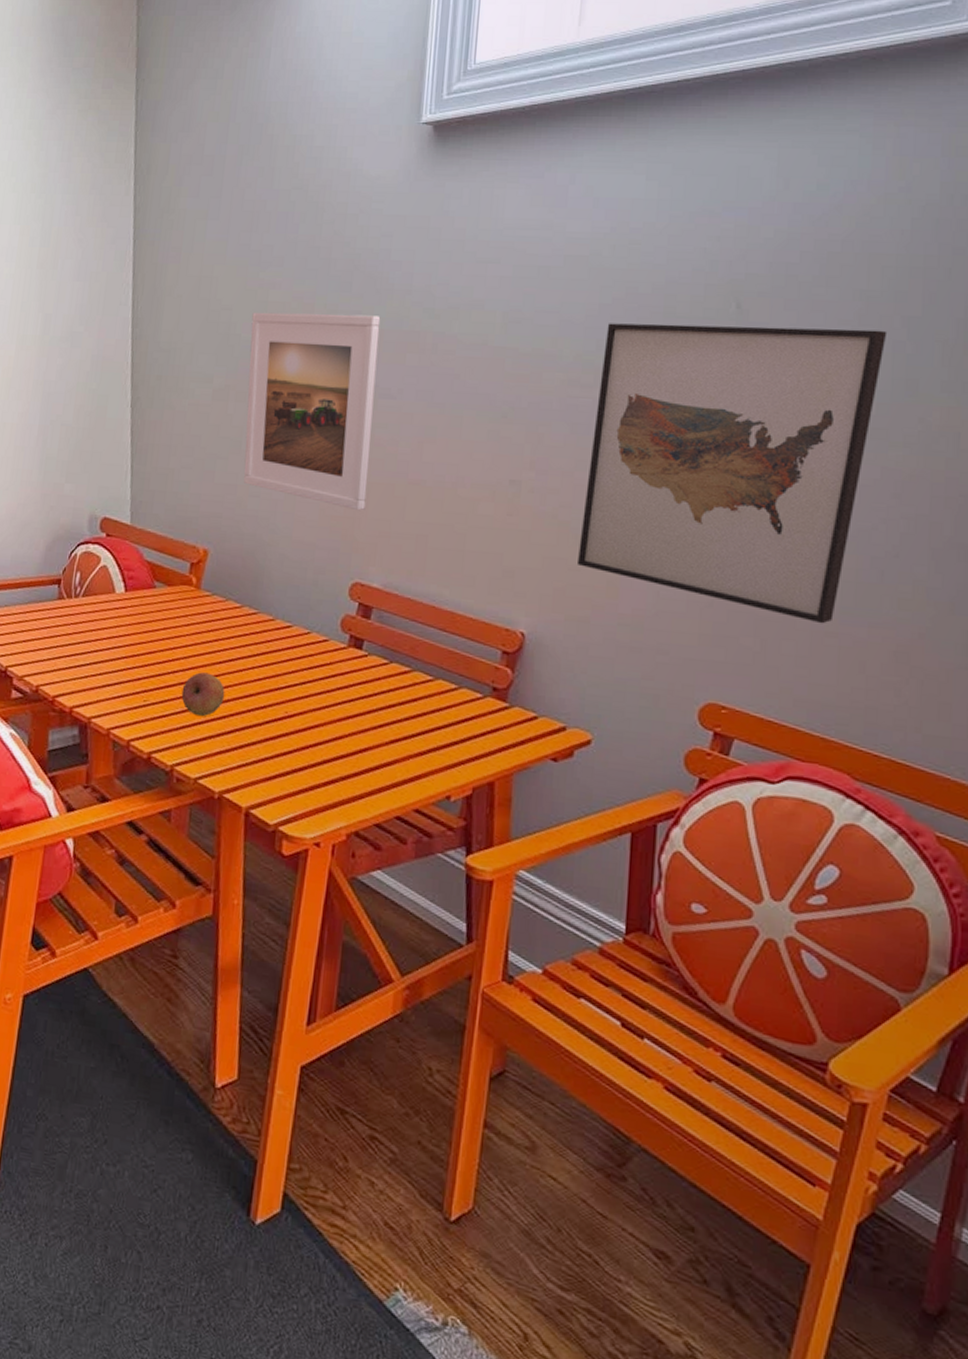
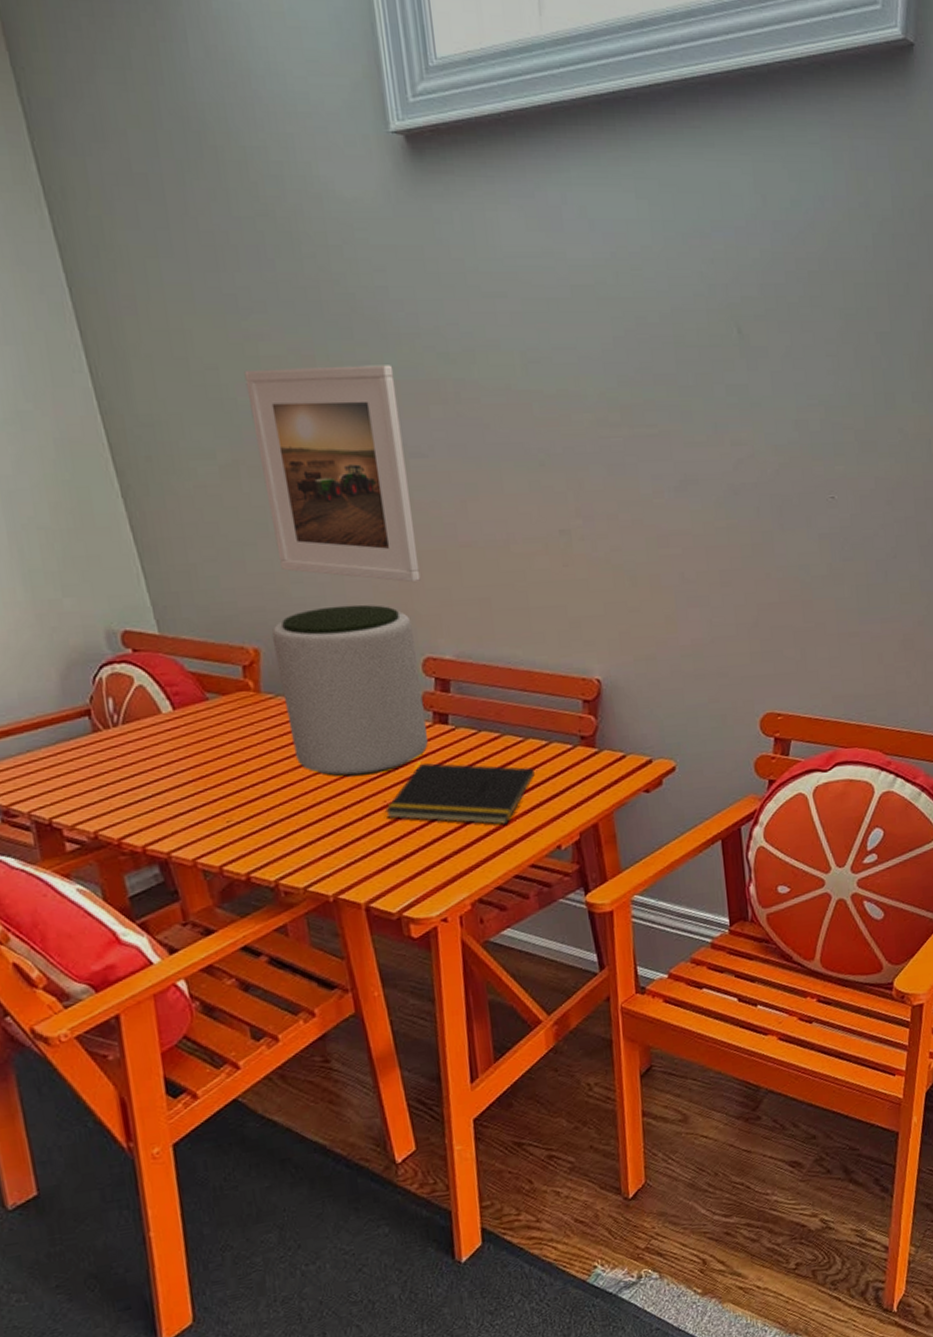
fruit: present [181,672,225,717] -> none [266,778,316,825]
plant pot: none [216,521,348,685] -> present [271,604,428,777]
notepad: none [283,682,438,761] -> present [384,762,535,825]
wall art: present [578,323,888,624] -> none [624,347,866,627]

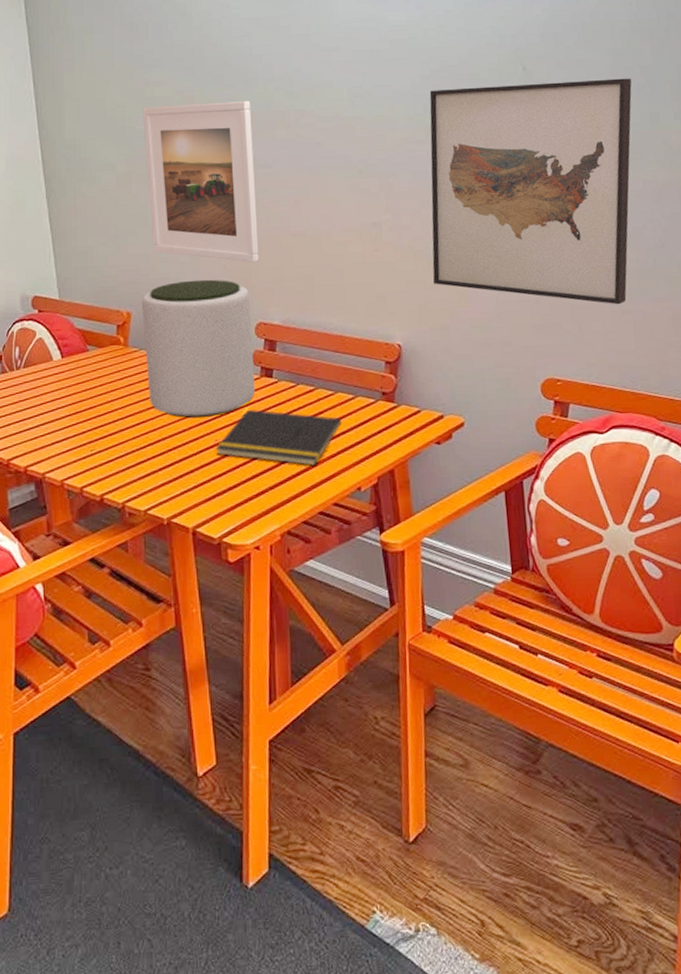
wall art: none [624,347,866,627] -> present [429,78,632,305]

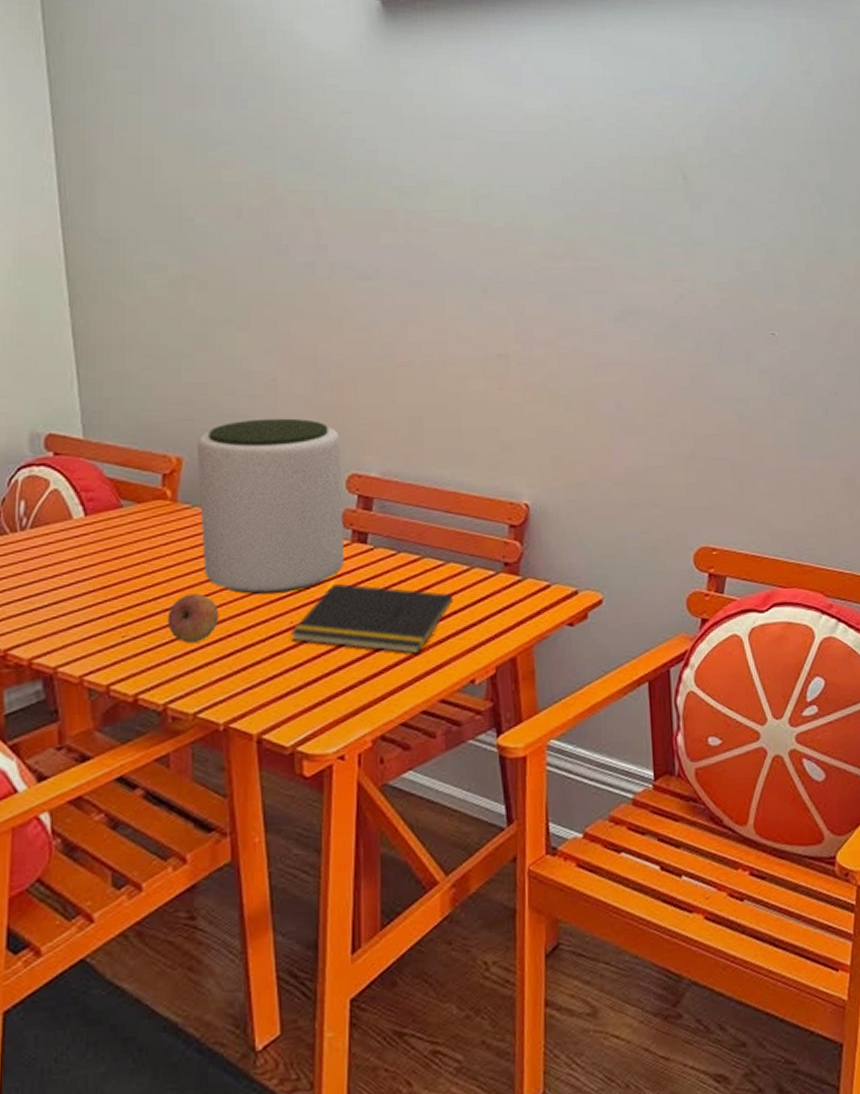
fruit: none [123,417,162,456] -> present [167,593,219,644]
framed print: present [143,101,259,263] -> none [205,194,354,399]
wall art: present [429,78,632,305] -> none [569,195,807,462]

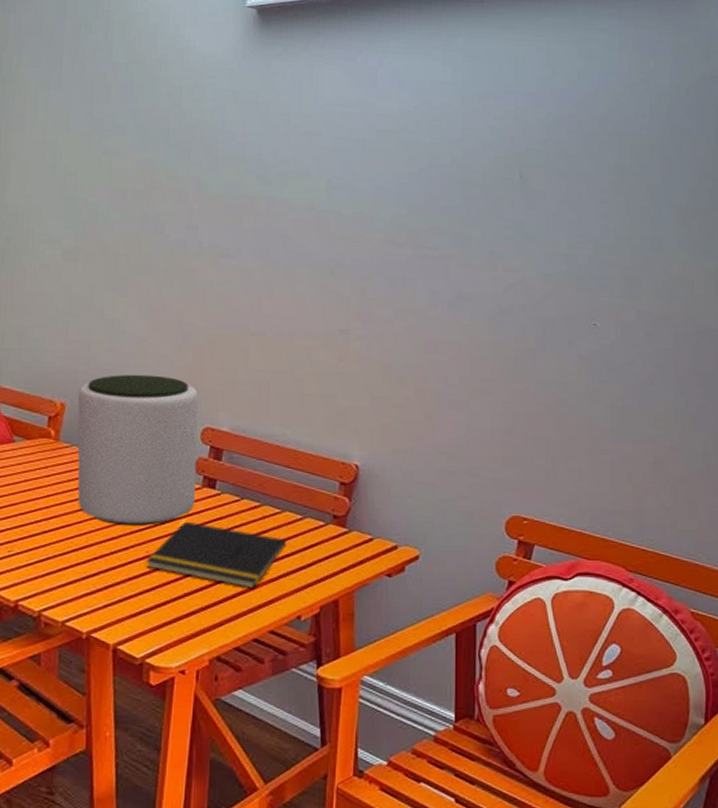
fruit: present [167,593,219,644] -> none [45,520,88,562]

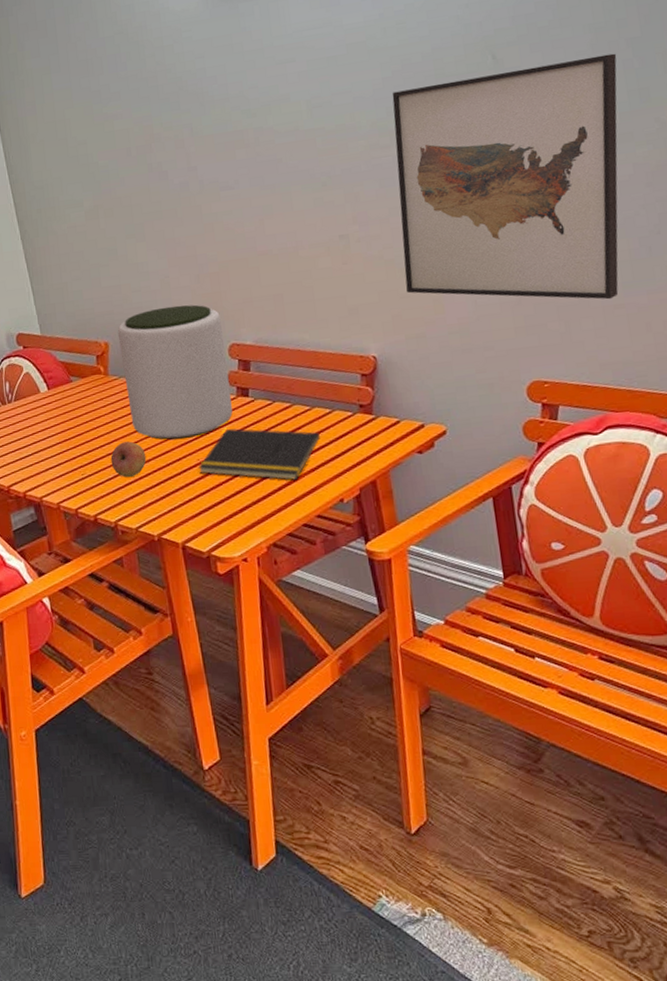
fruit: none [45,520,88,562] -> present [110,441,147,478]
wall art: none [401,190,637,443] -> present [392,53,619,300]

